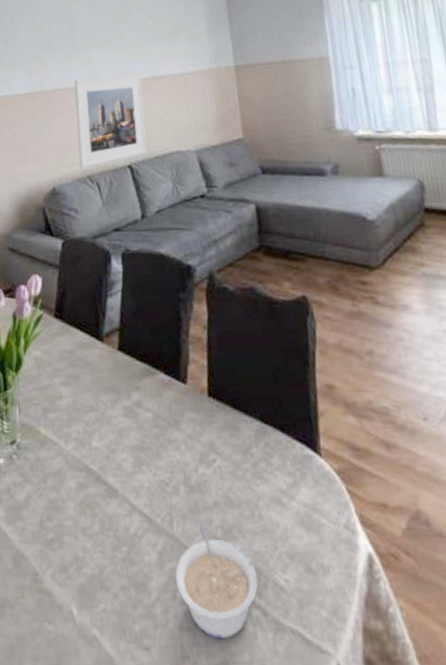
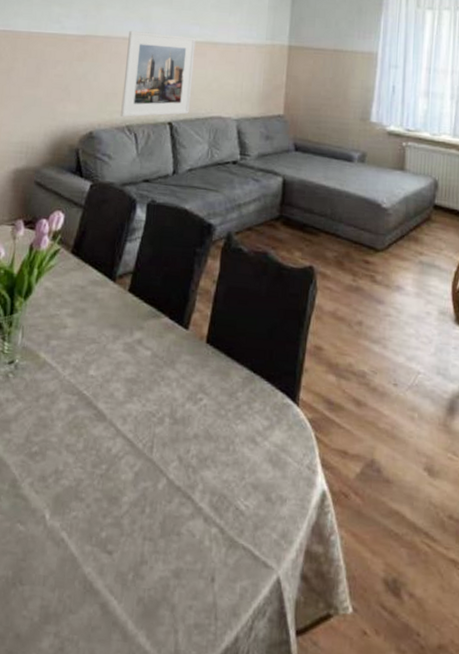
legume: present [175,519,258,638] -> none [146,448,222,550]

